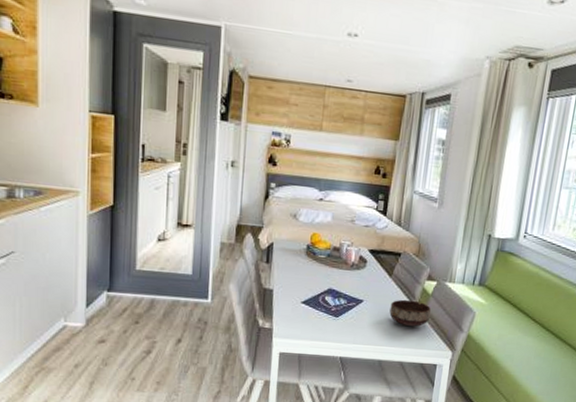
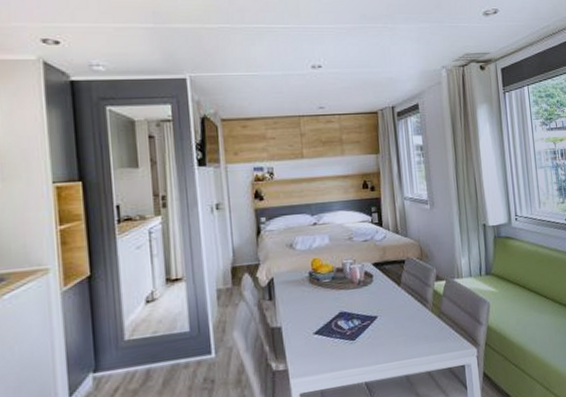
bowl: present [389,299,432,326] -> none [405,304,448,333]

